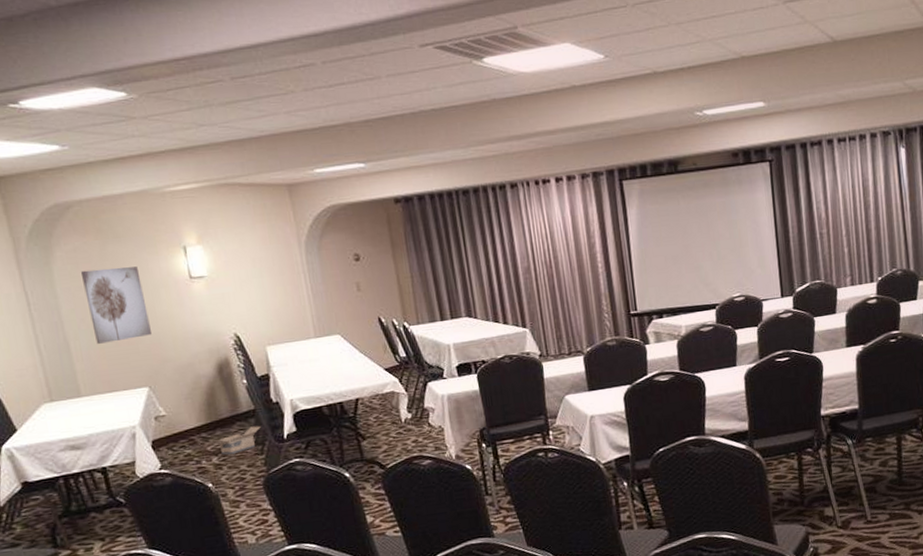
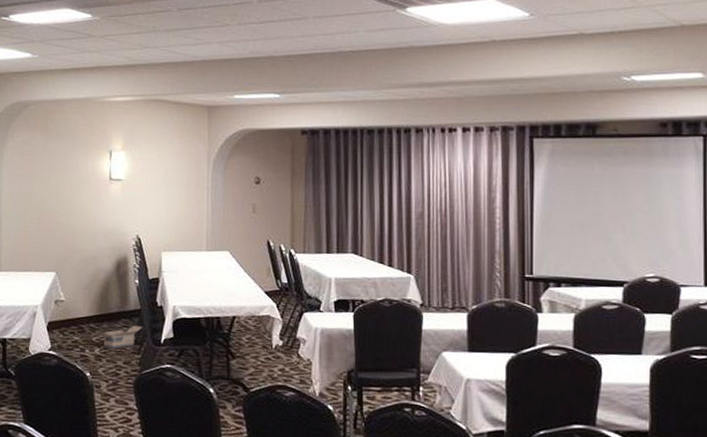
wall art: present [81,266,152,344] -> none [23,161,70,227]

